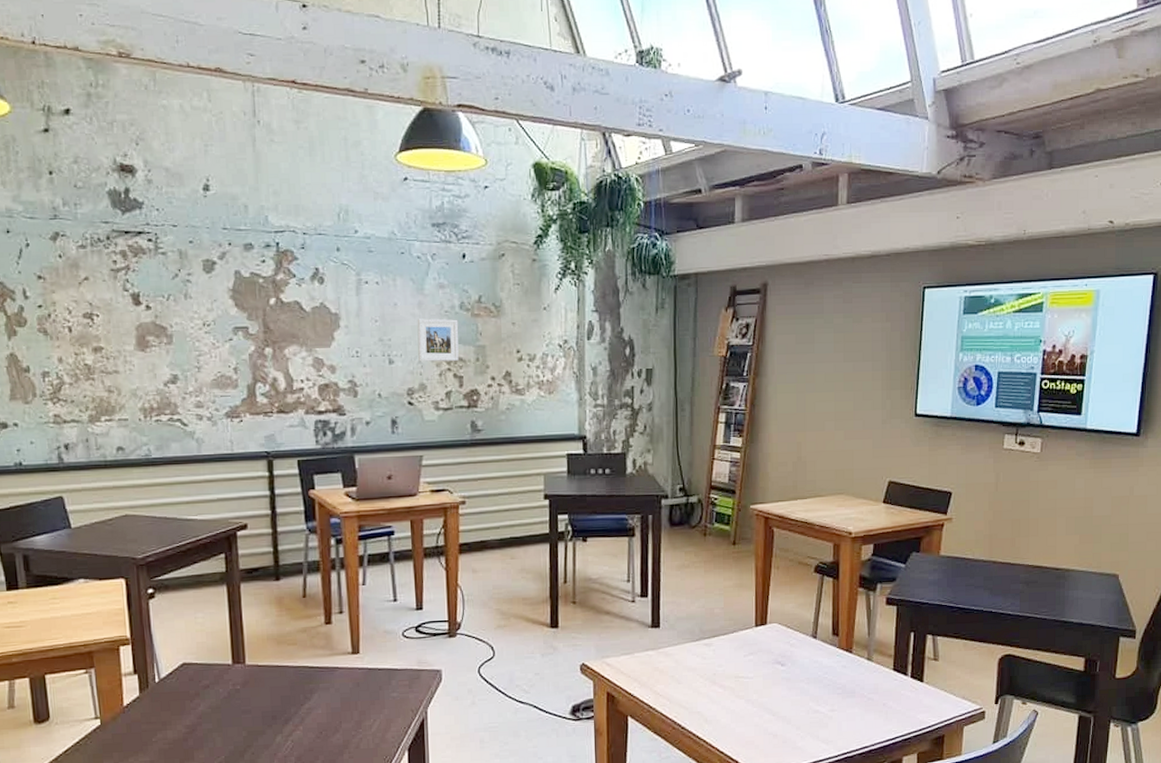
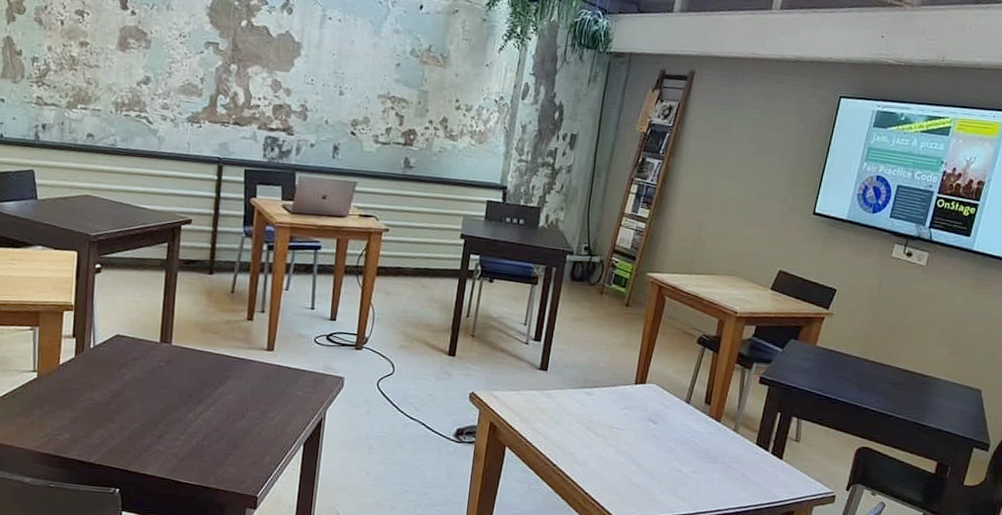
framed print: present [417,318,459,362] -> none [366,58,408,101]

